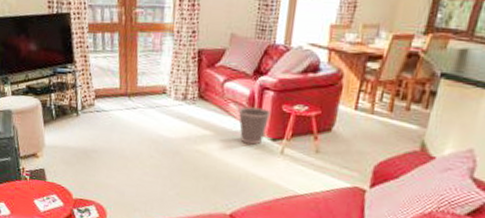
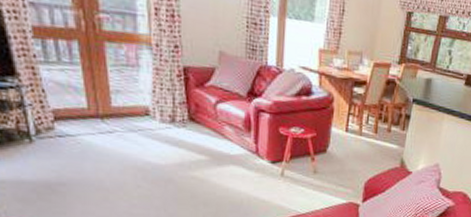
wastebasket: present [238,106,271,145] -> none [234,129,269,168]

